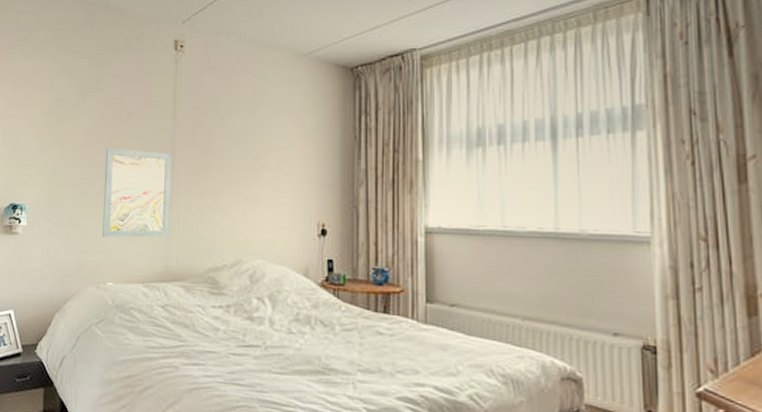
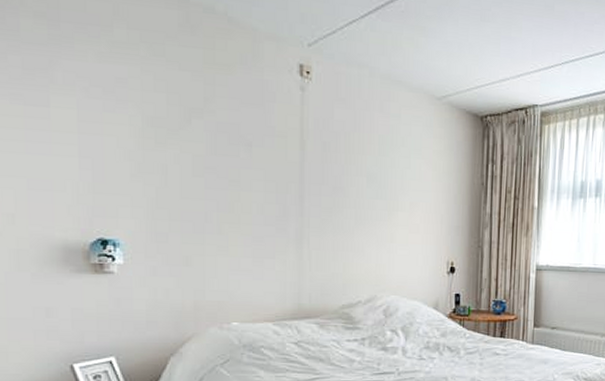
wall art: present [102,148,172,238] -> none [221,179,300,277]

